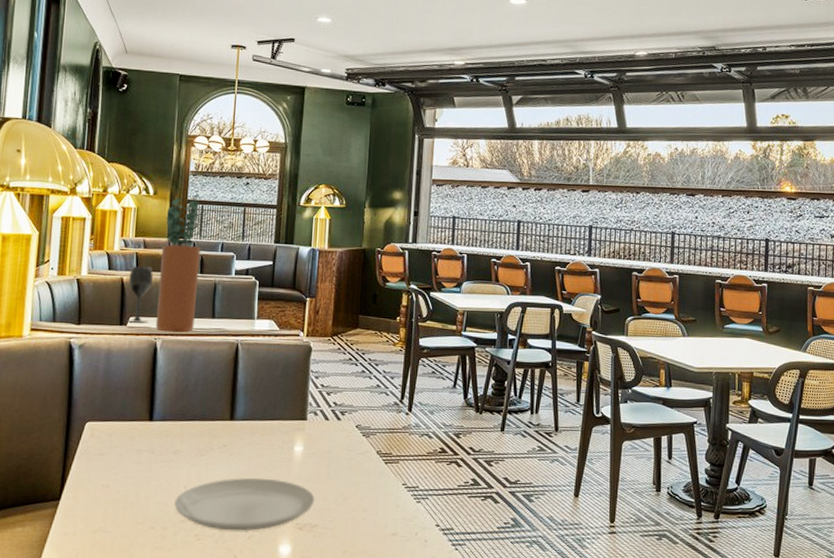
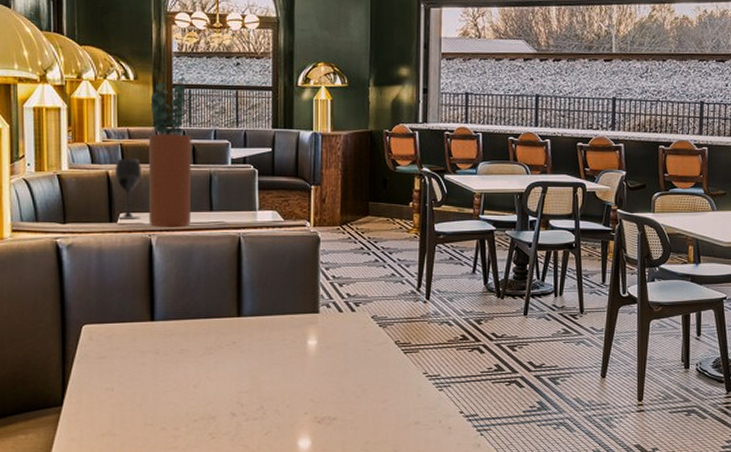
plate: present [174,477,315,532] -> none [185,373,332,428]

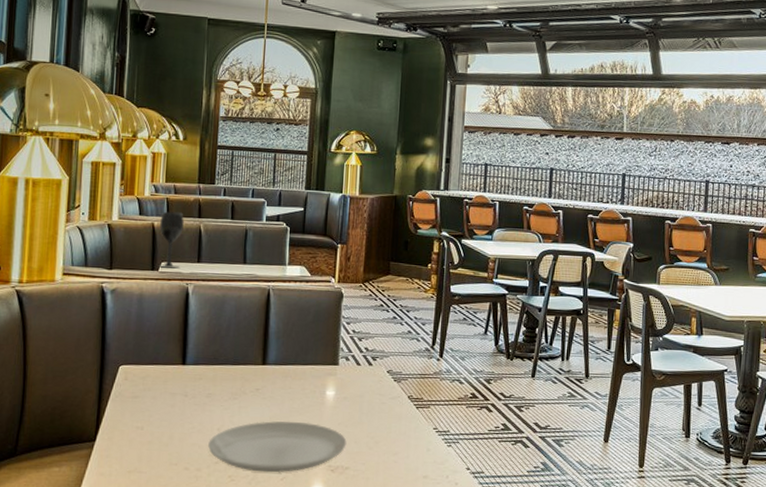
vase: present [148,71,192,228] -> none [187,134,232,278]
plate: none [185,373,332,428] -> present [208,421,347,473]

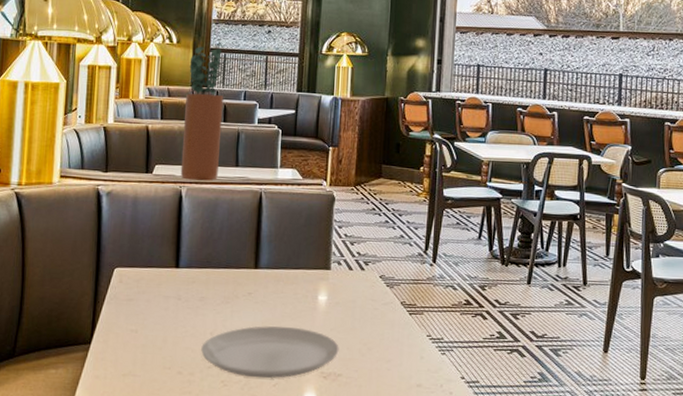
wine glass: present [158,211,184,268] -> none [153,114,177,171]
vase: none [187,134,232,278] -> present [180,37,224,180]

